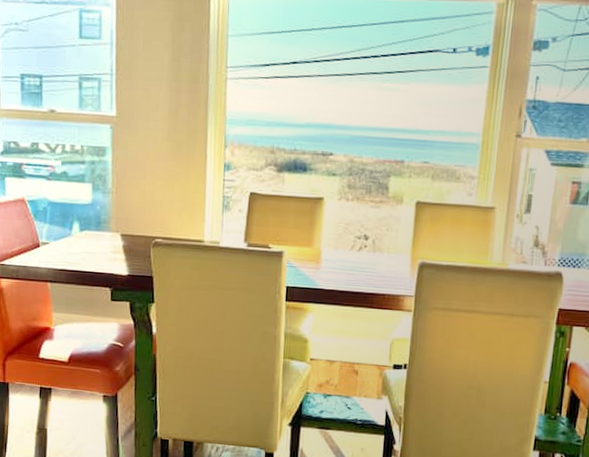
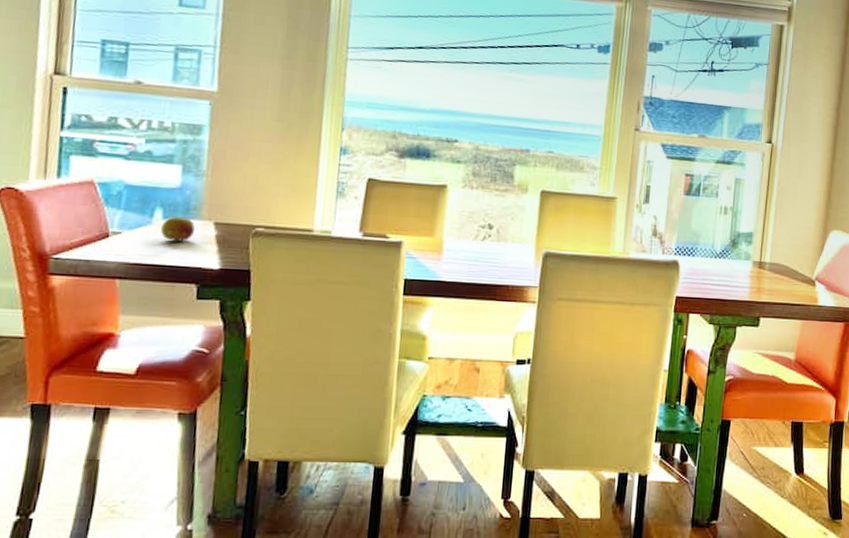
fruit: none [79,229,105,251] -> present [161,217,195,241]

